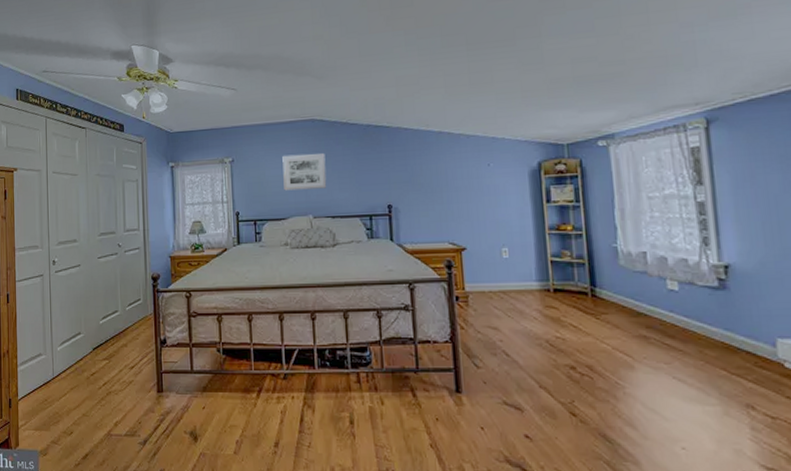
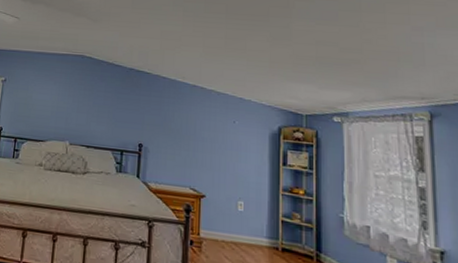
wall art: present [282,154,327,191] -> none [47,83,89,119]

